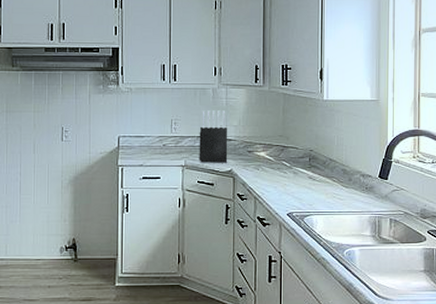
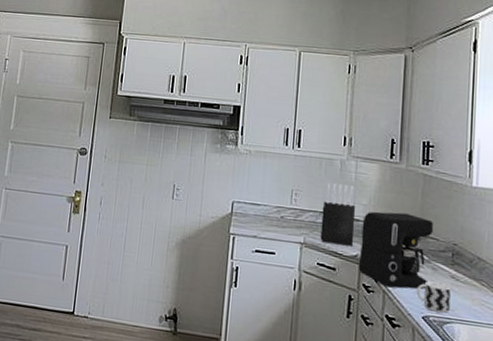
coffee maker: none [232,129,293,194] -> present [358,211,433,289]
cup: none [281,184,309,208] -> present [416,281,451,313]

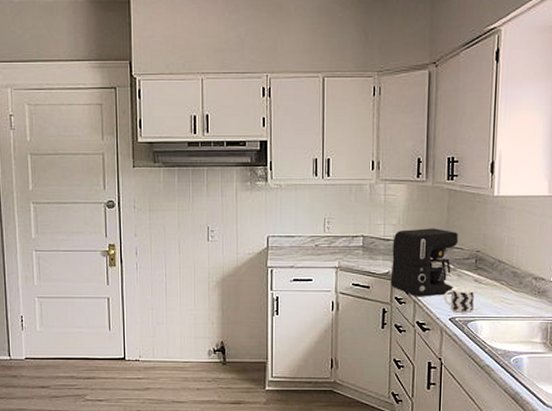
knife block: present [320,183,356,246] -> none [354,208,386,265]

